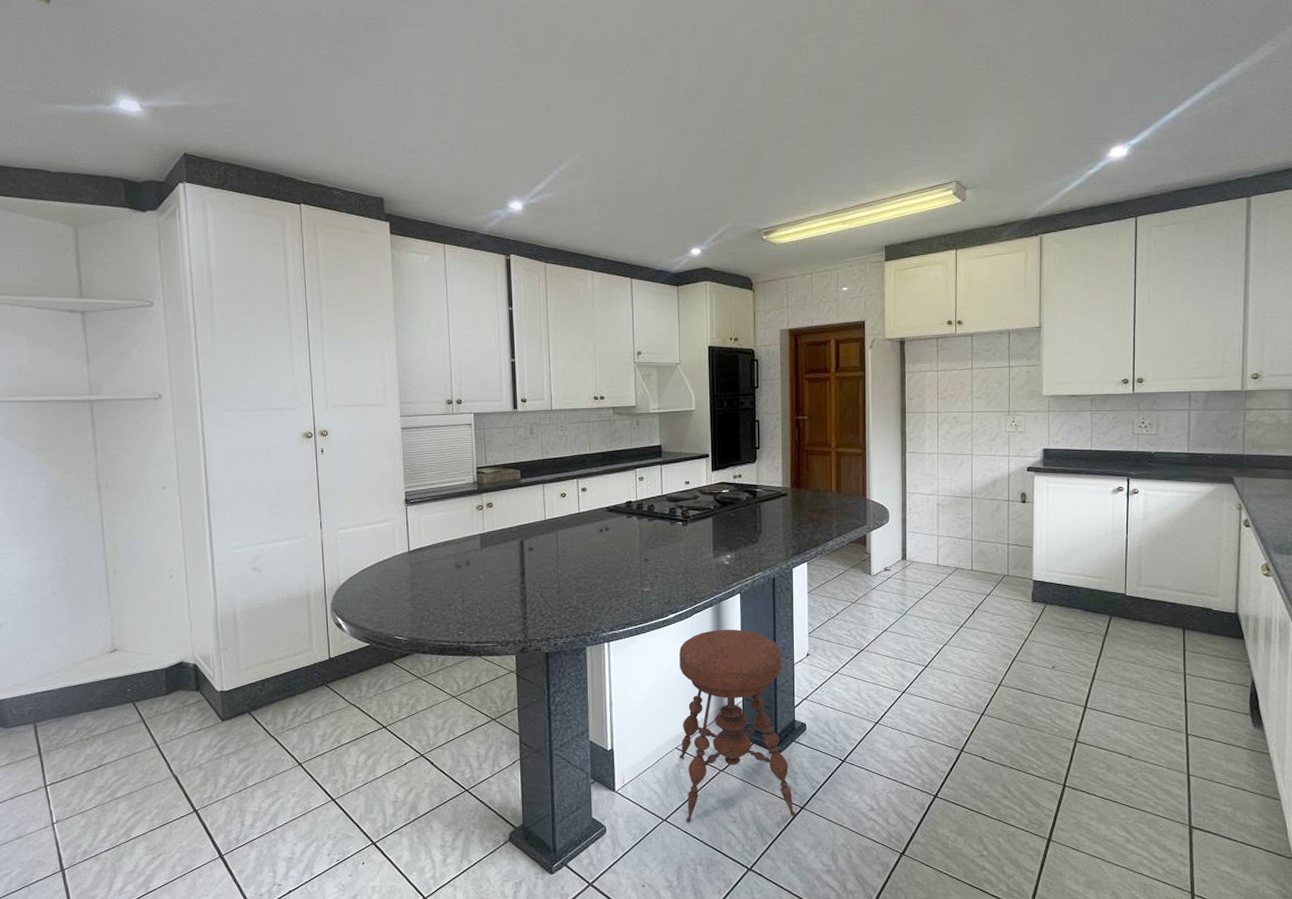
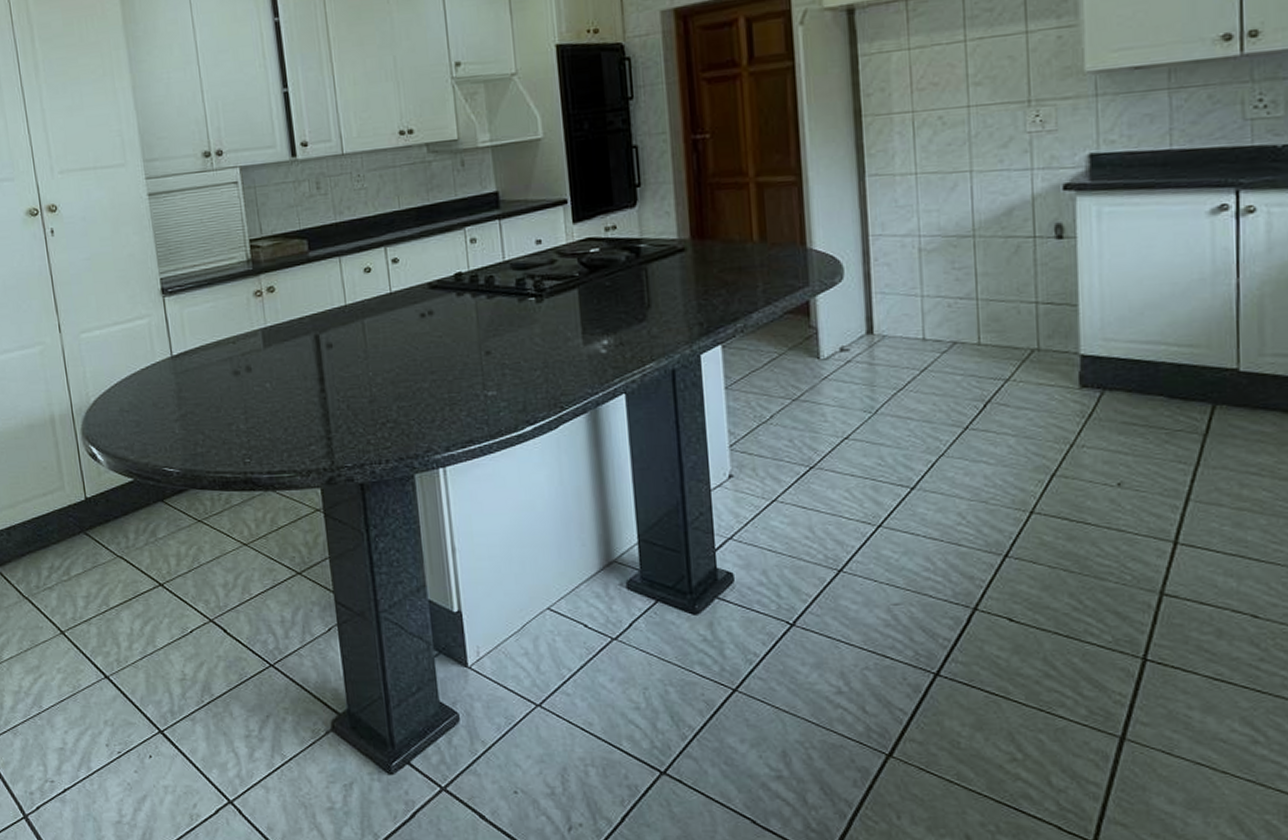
stool: present [679,629,796,822] -> none [543,443,726,708]

